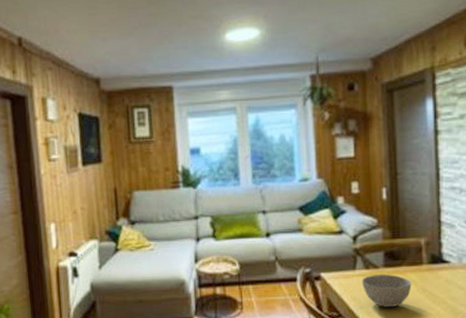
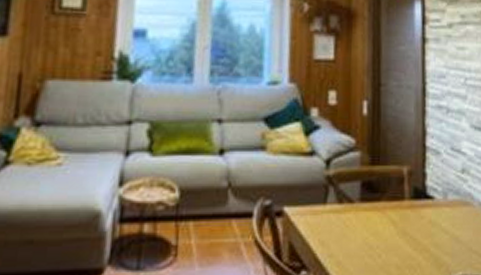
bowl: present [361,273,412,307] -> none [332,210,391,256]

